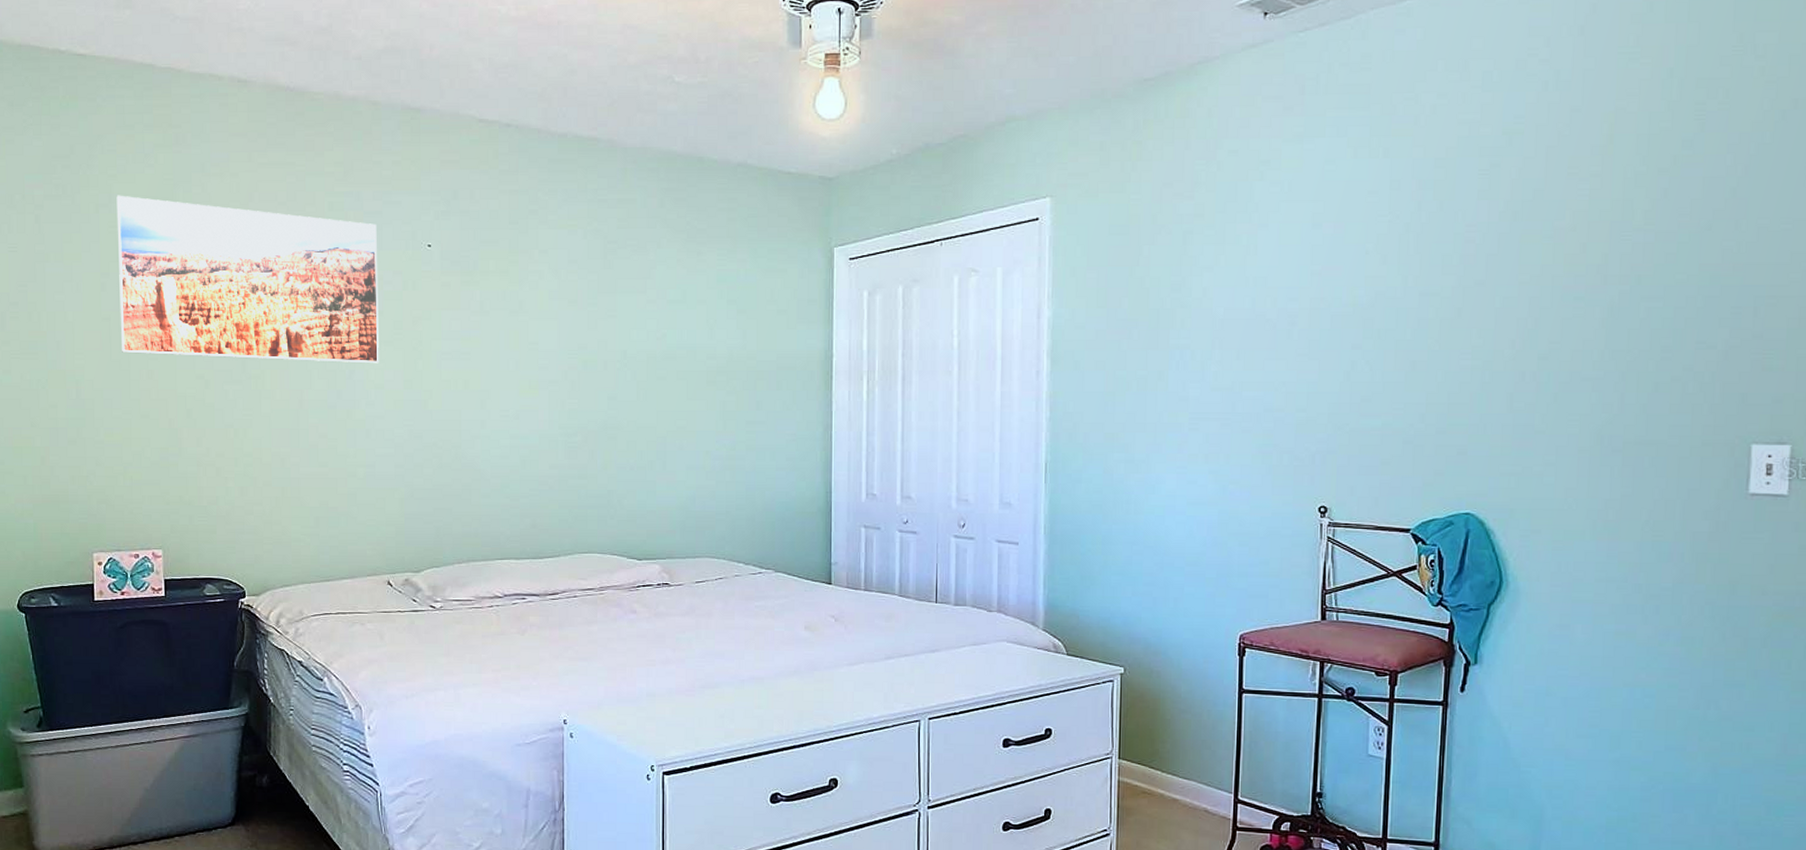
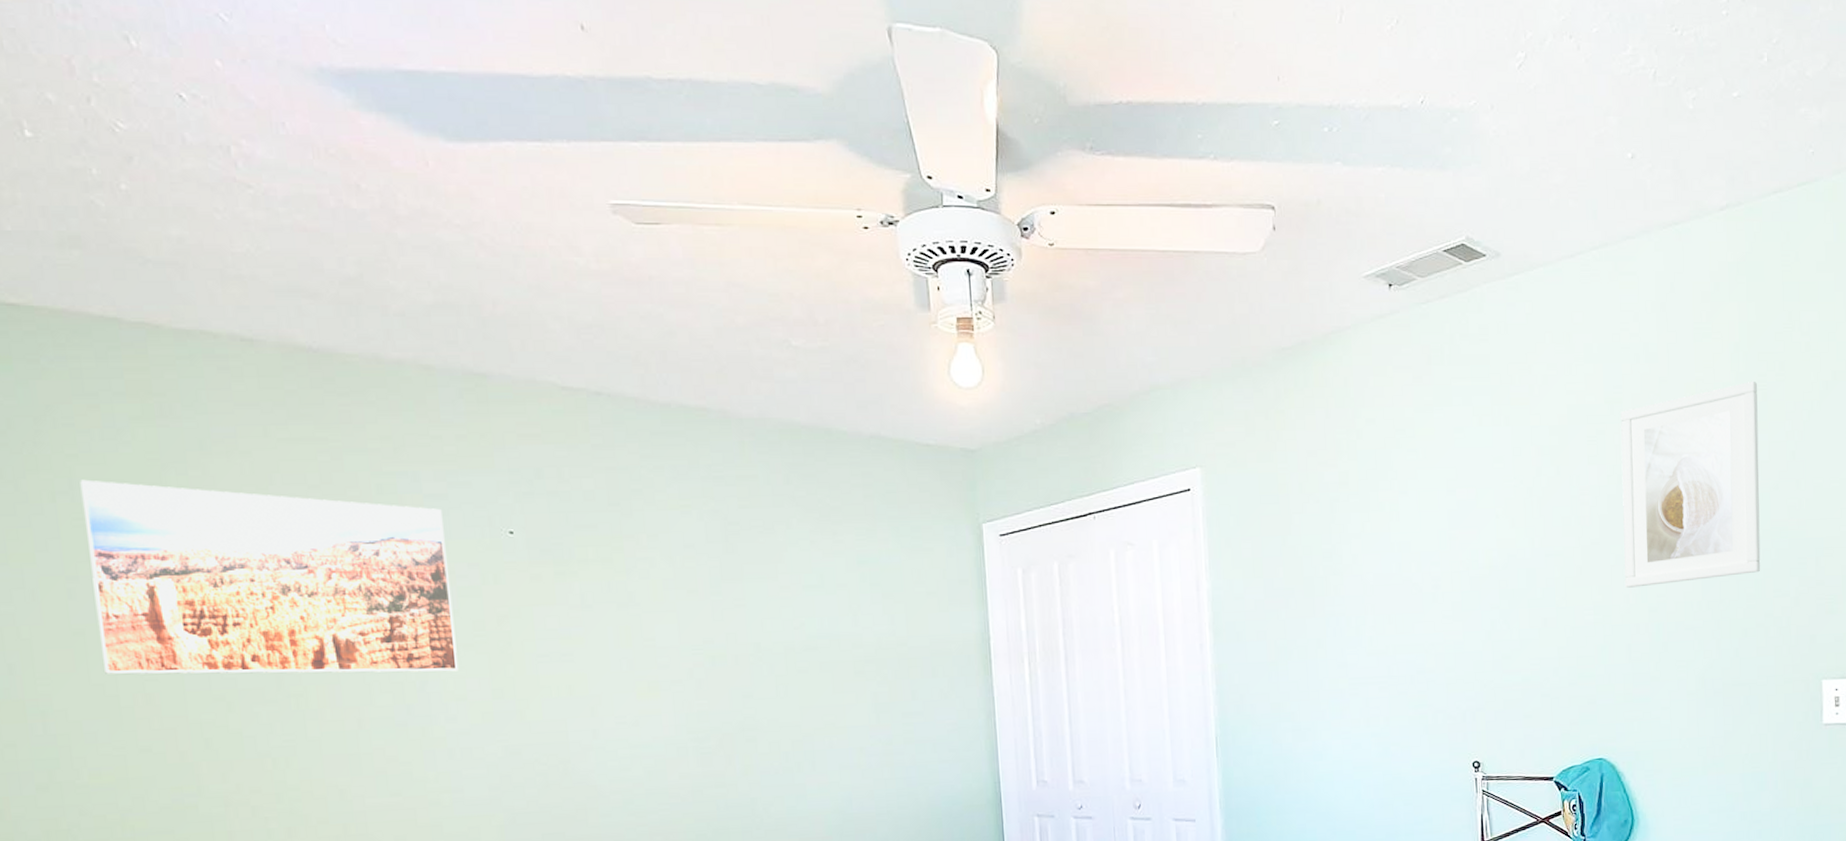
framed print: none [1511,110,1693,332] -> present [1620,380,1761,588]

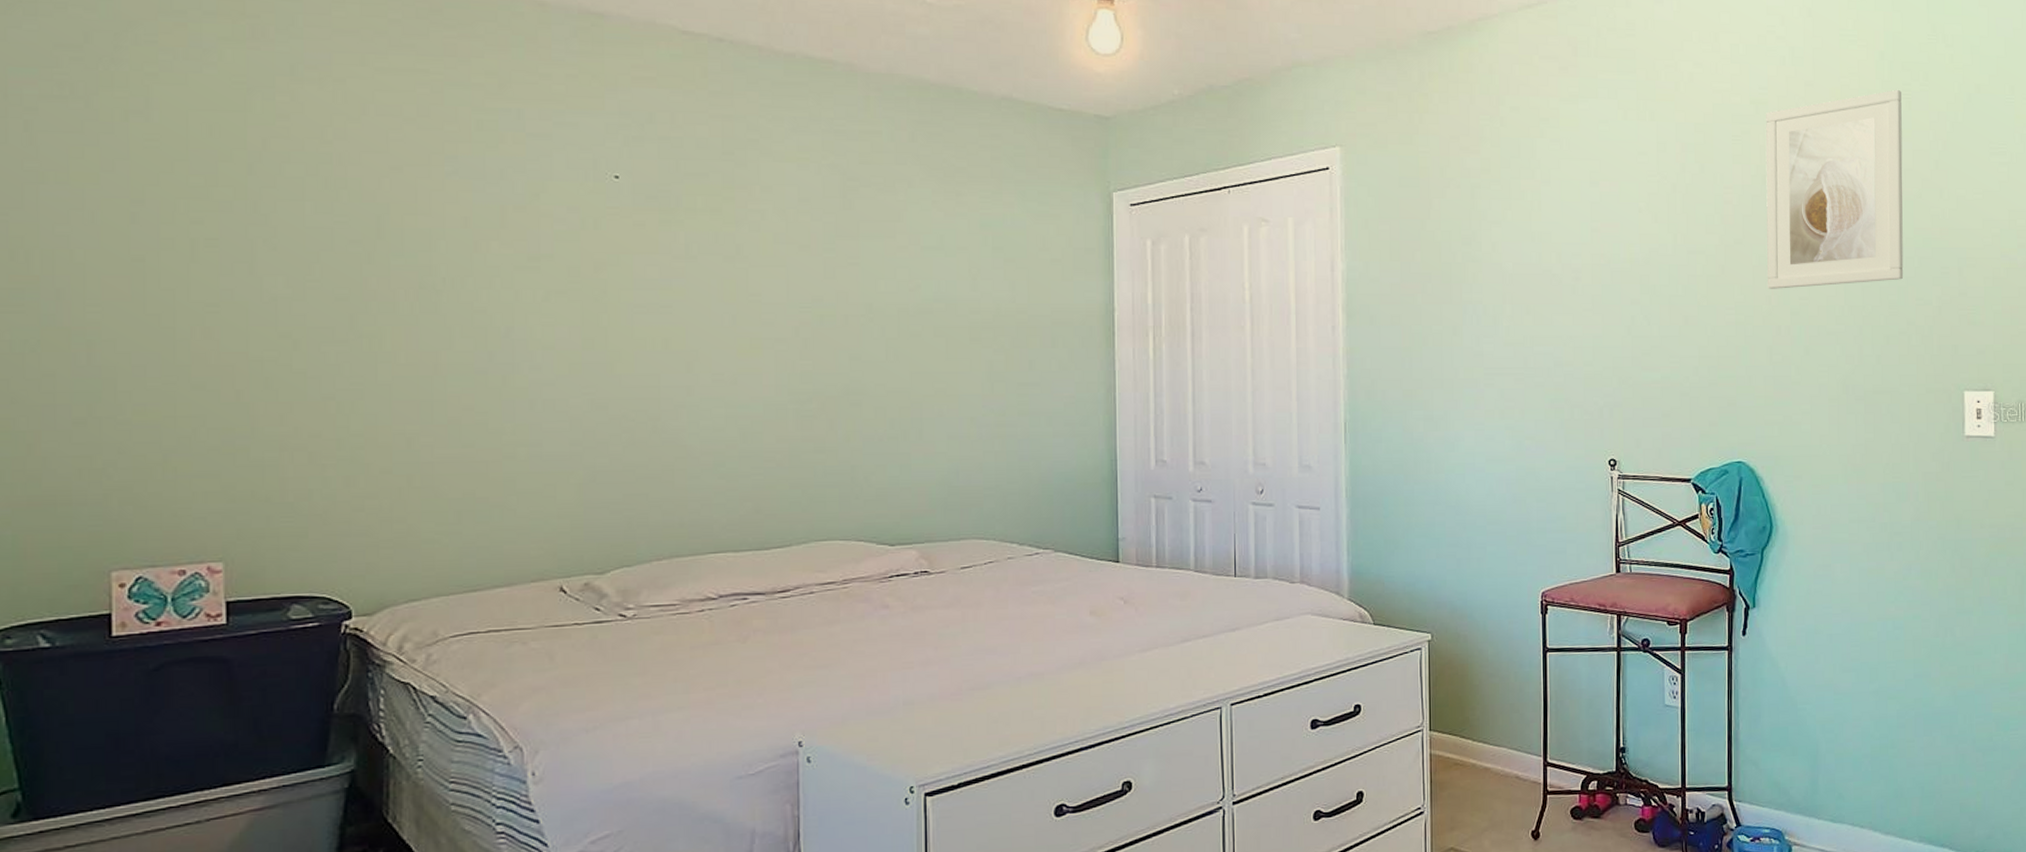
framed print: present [80,479,459,675] -> none [157,99,548,319]

